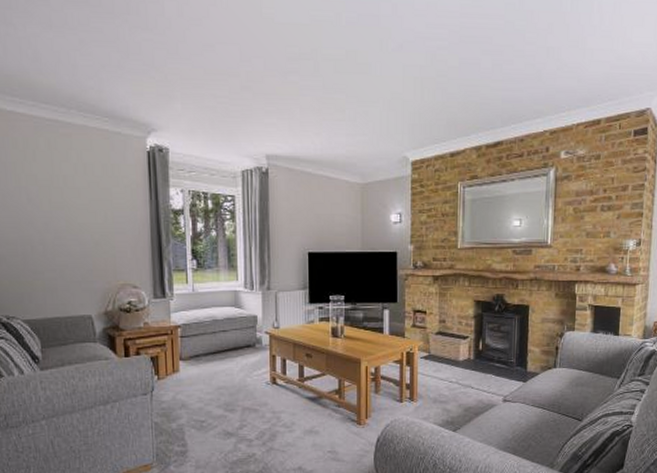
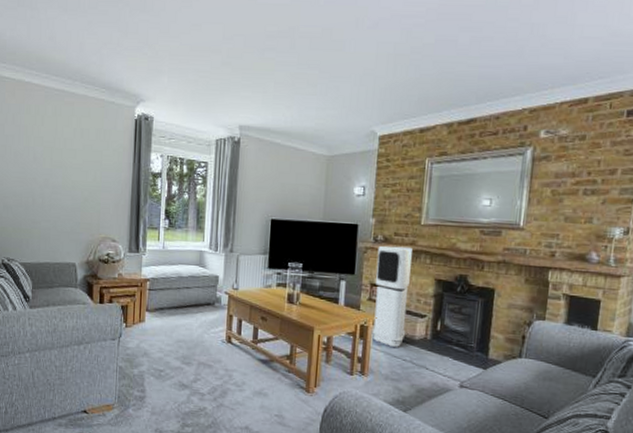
air purifier: none [417,271,451,370] -> present [372,245,413,347]

